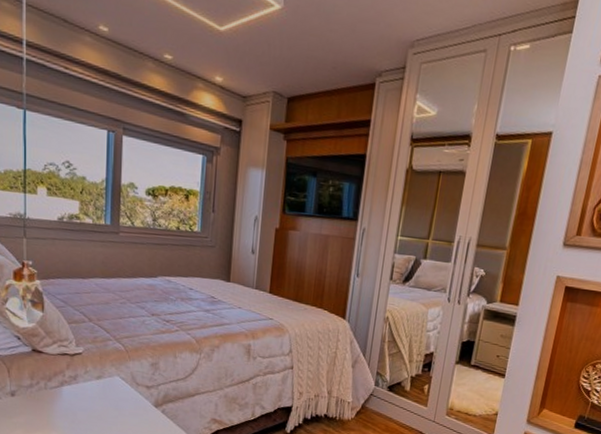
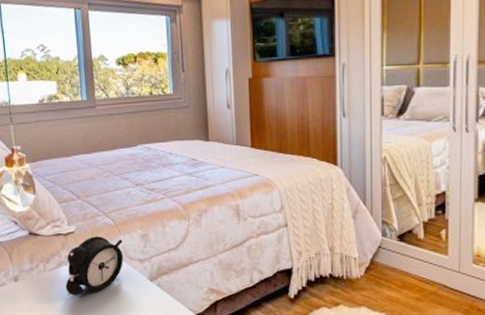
alarm clock: none [66,359,132,416] -> present [65,236,124,296]

